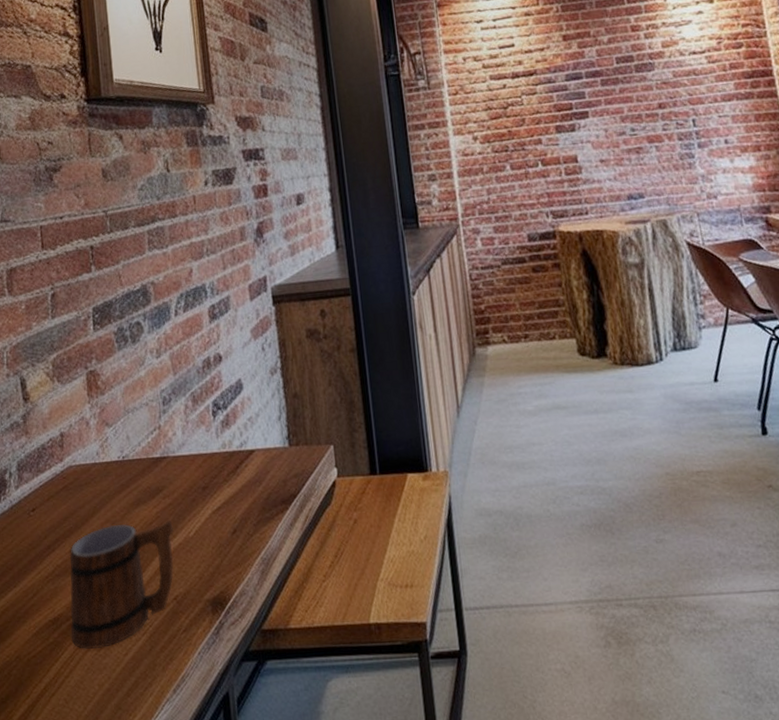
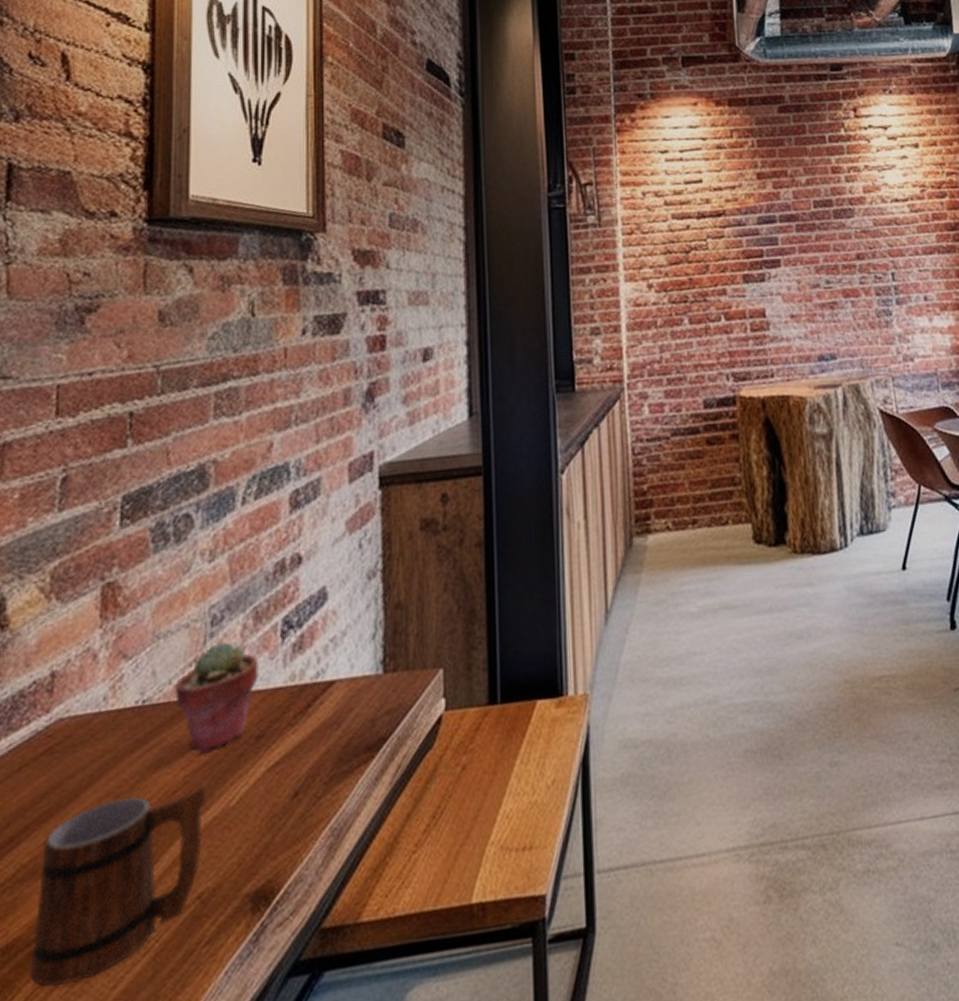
potted succulent: none [143,417,200,498] -> present [175,641,259,754]

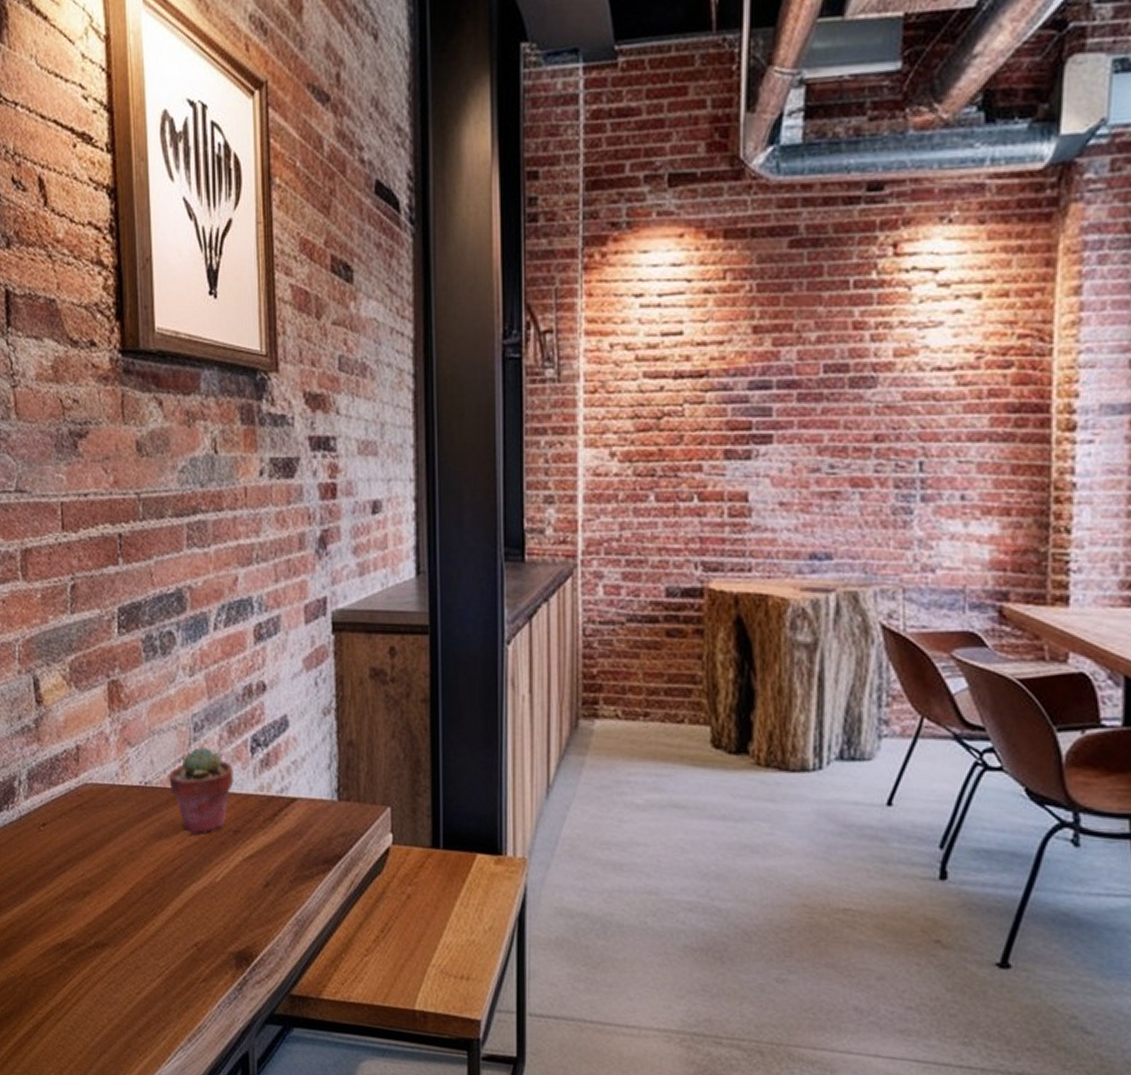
mug: present [29,784,209,987] -> none [80,854,199,983]

